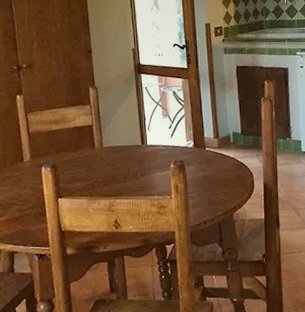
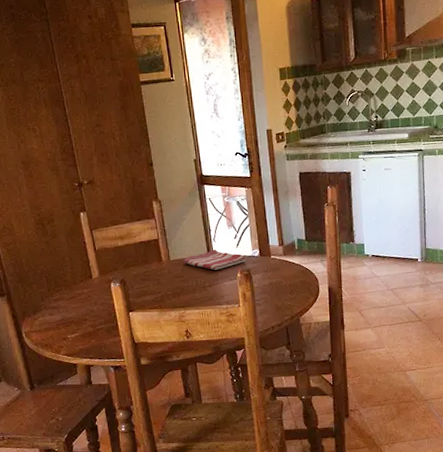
dish towel: none [116,138,180,160] -> present [183,249,246,271]

